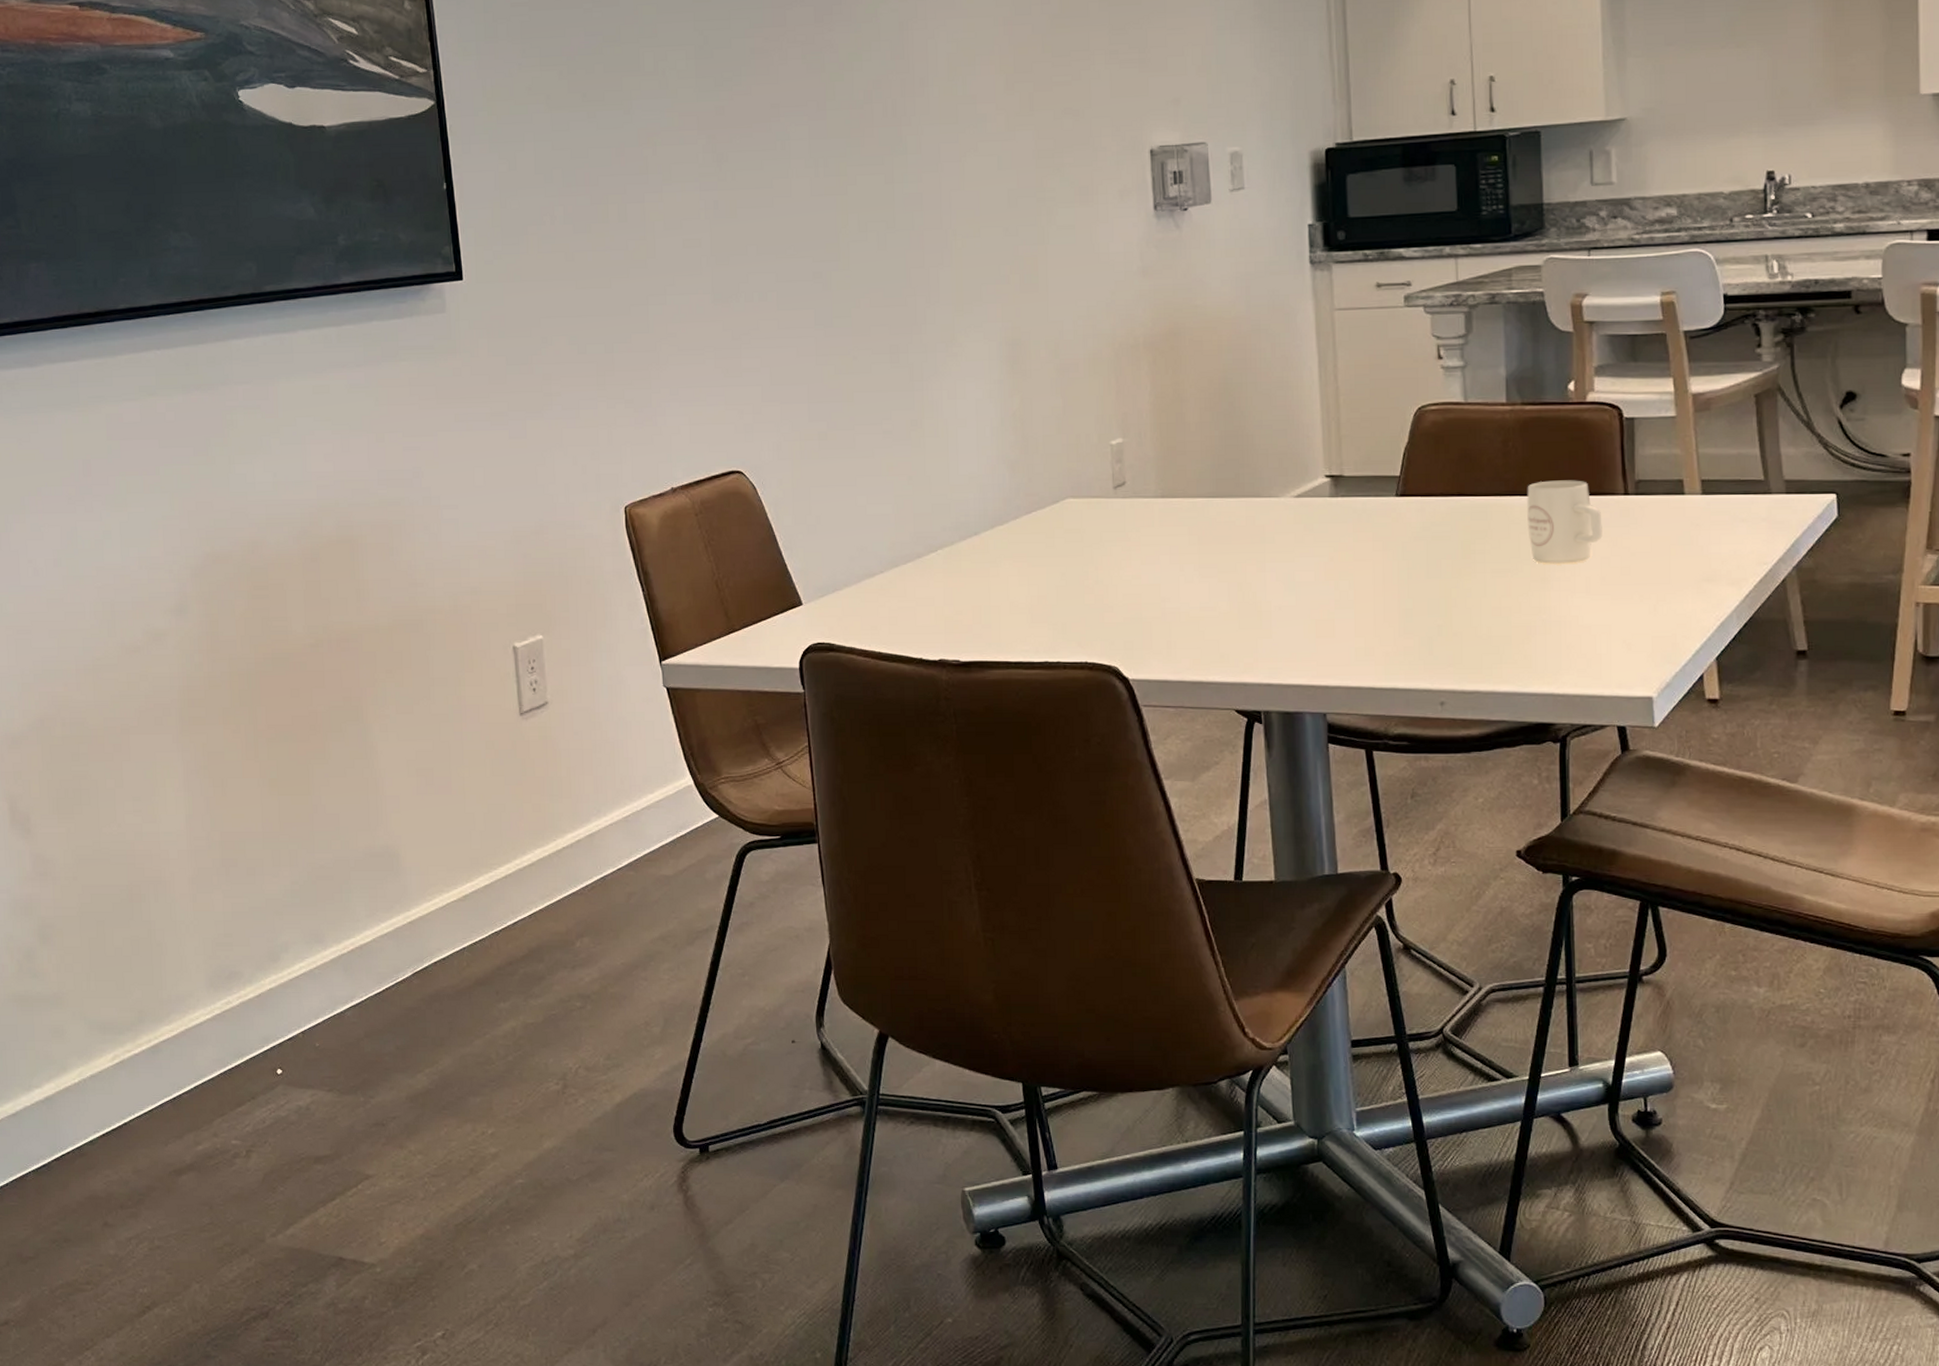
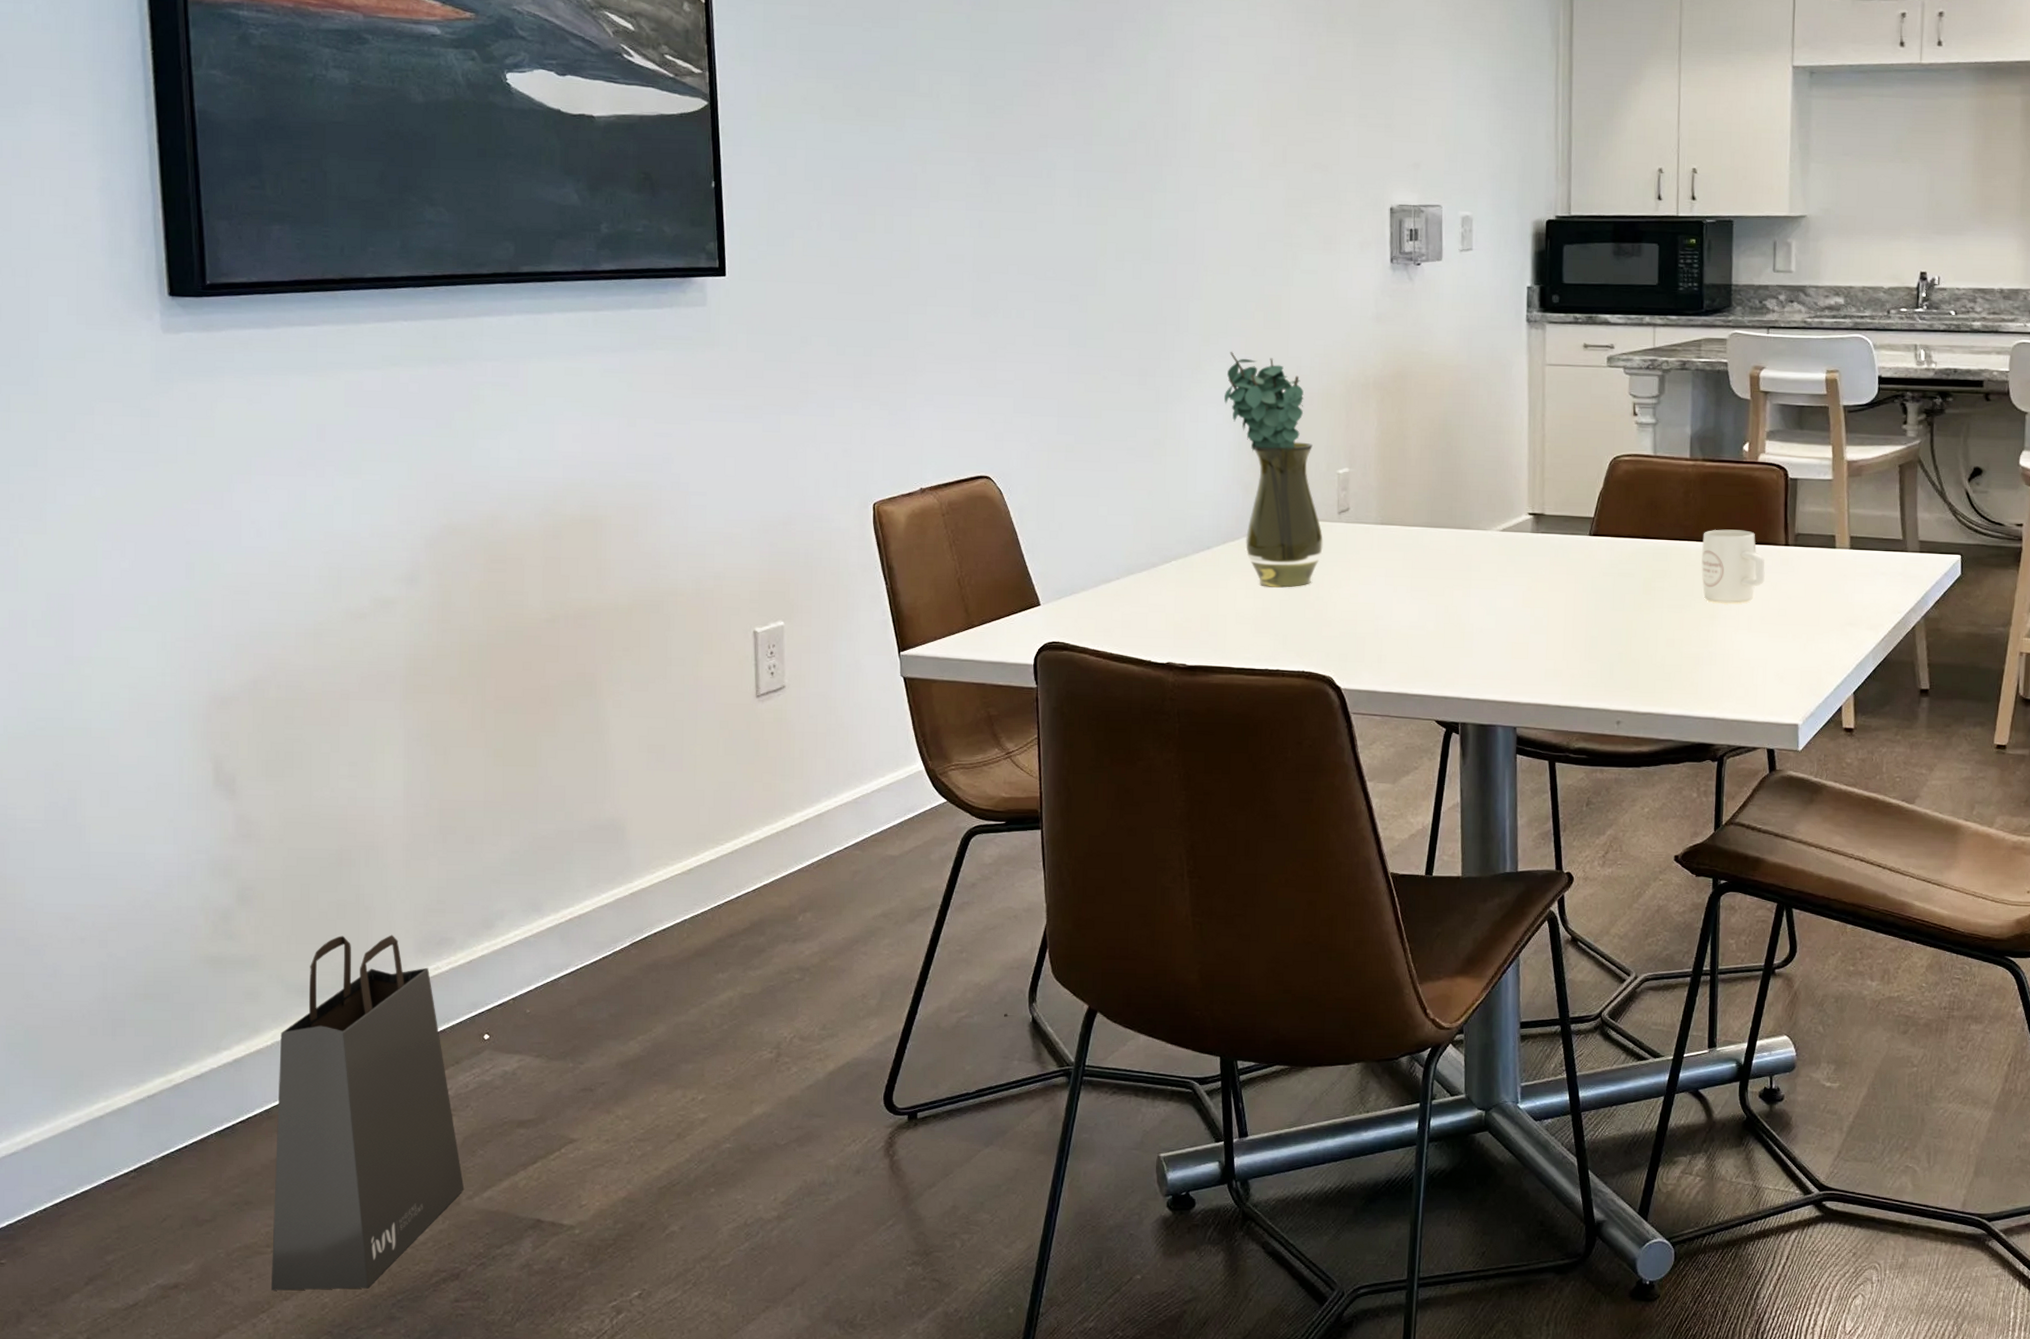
shopping bag: none [86,970,268,1328] -> present [271,935,465,1291]
vase: none [983,319,1100,573] -> present [1224,351,1323,588]

